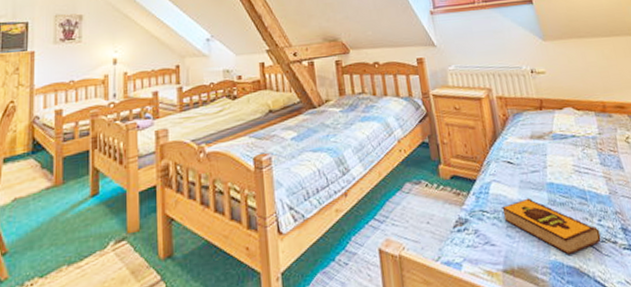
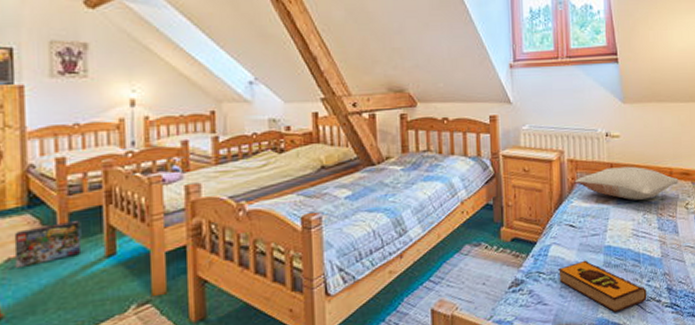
box: none [19,163,72,208] -> present [14,219,82,269]
pillow: none [506,101,614,136] -> present [574,166,679,200]

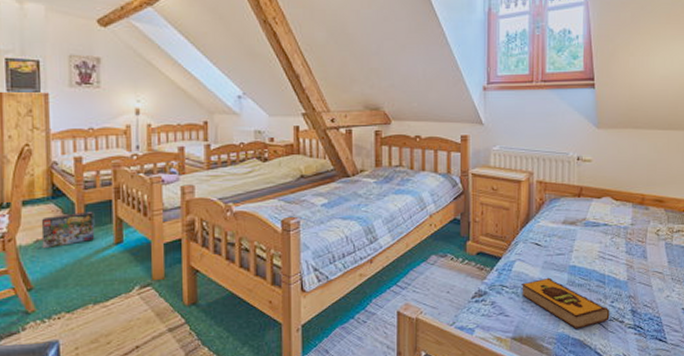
pillow: present [574,166,679,200] -> none [542,190,651,224]

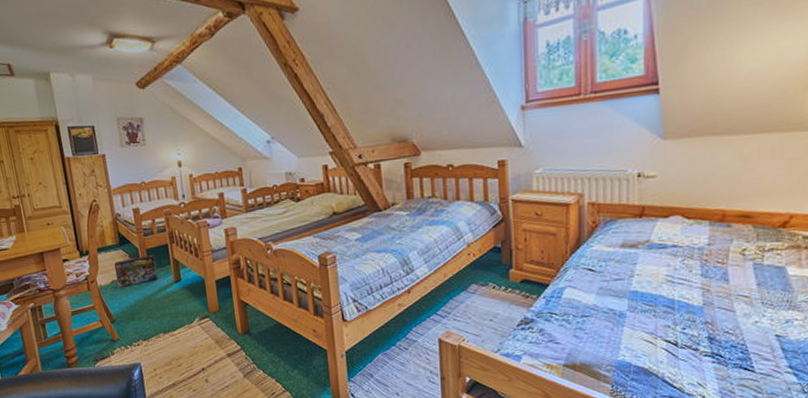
hardback book: present [522,277,610,330] -> none [573,304,681,357]

